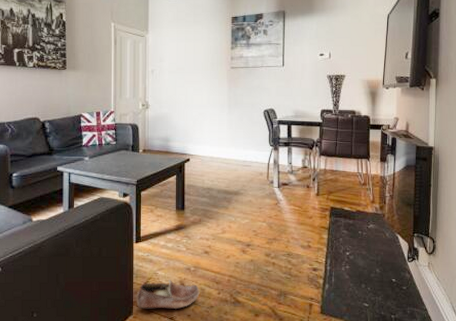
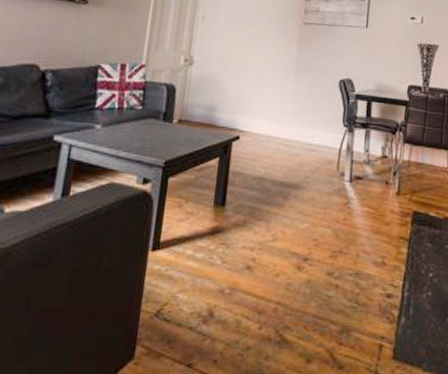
shoe: present [136,279,200,309] -> none [141,306,234,351]

